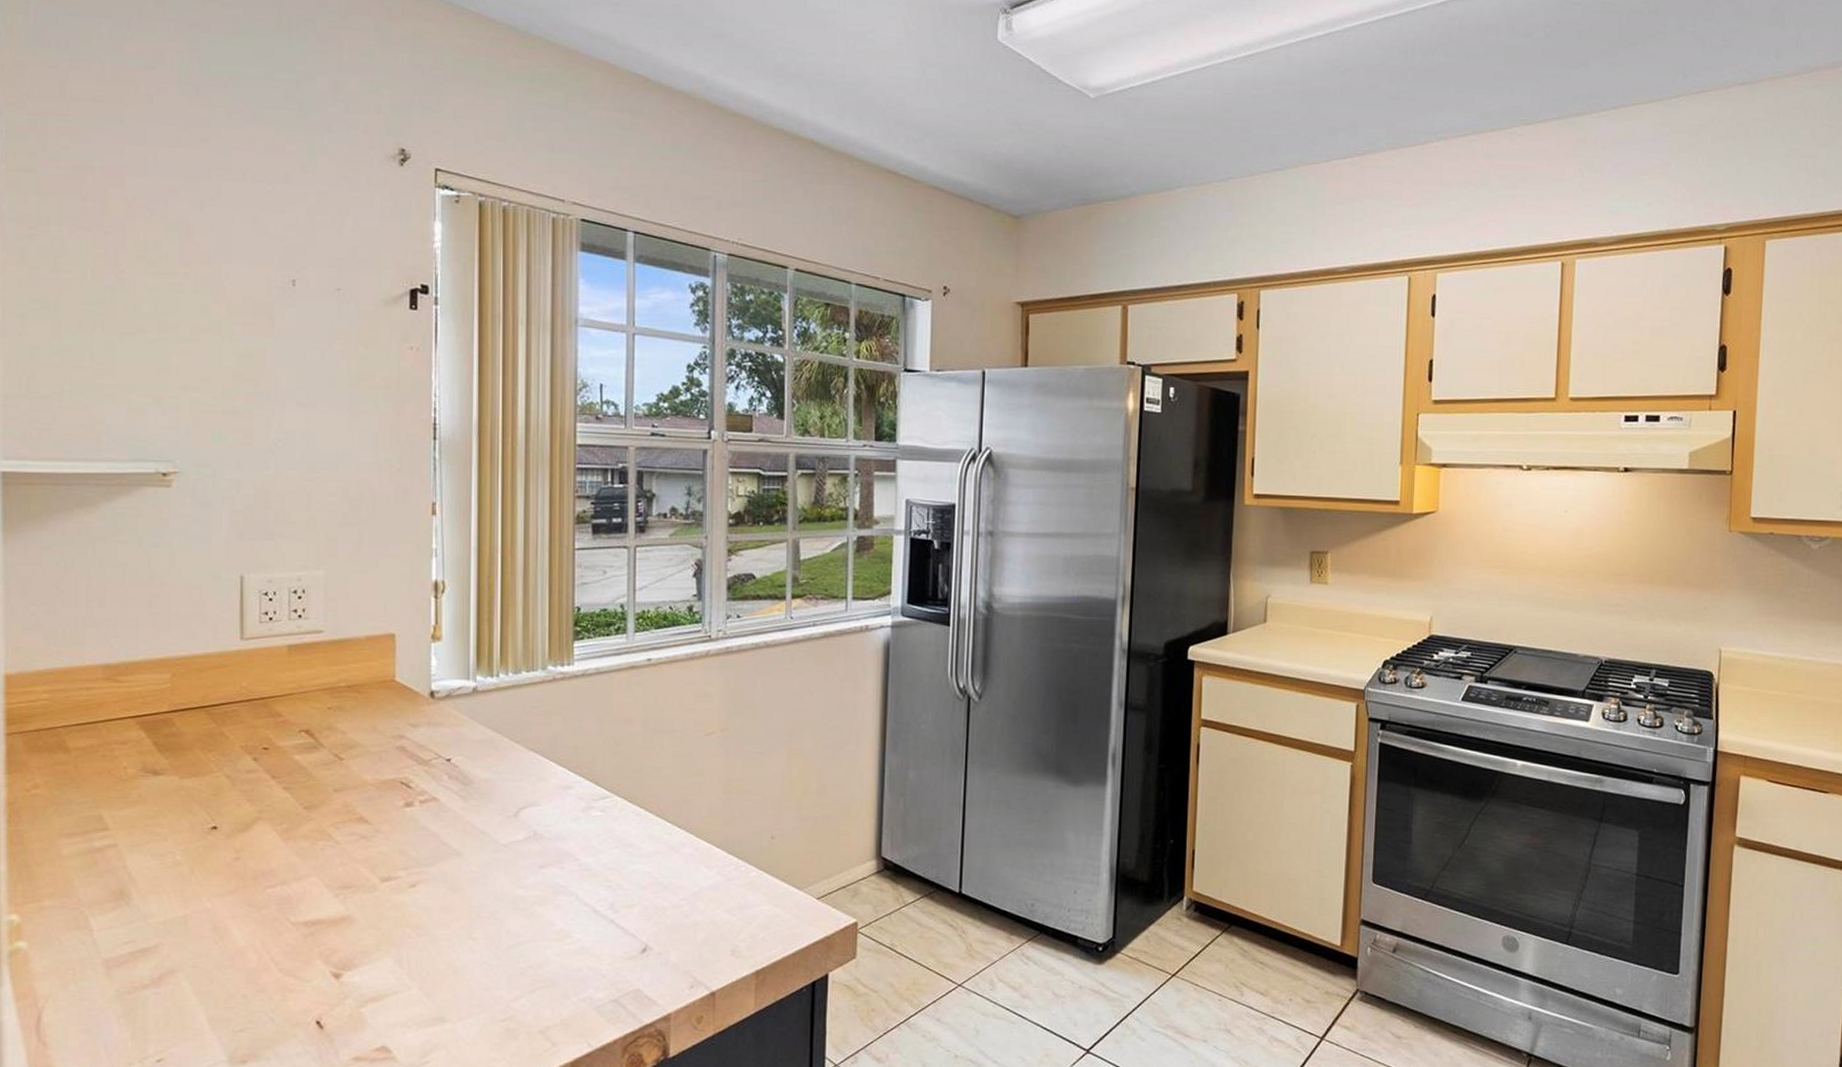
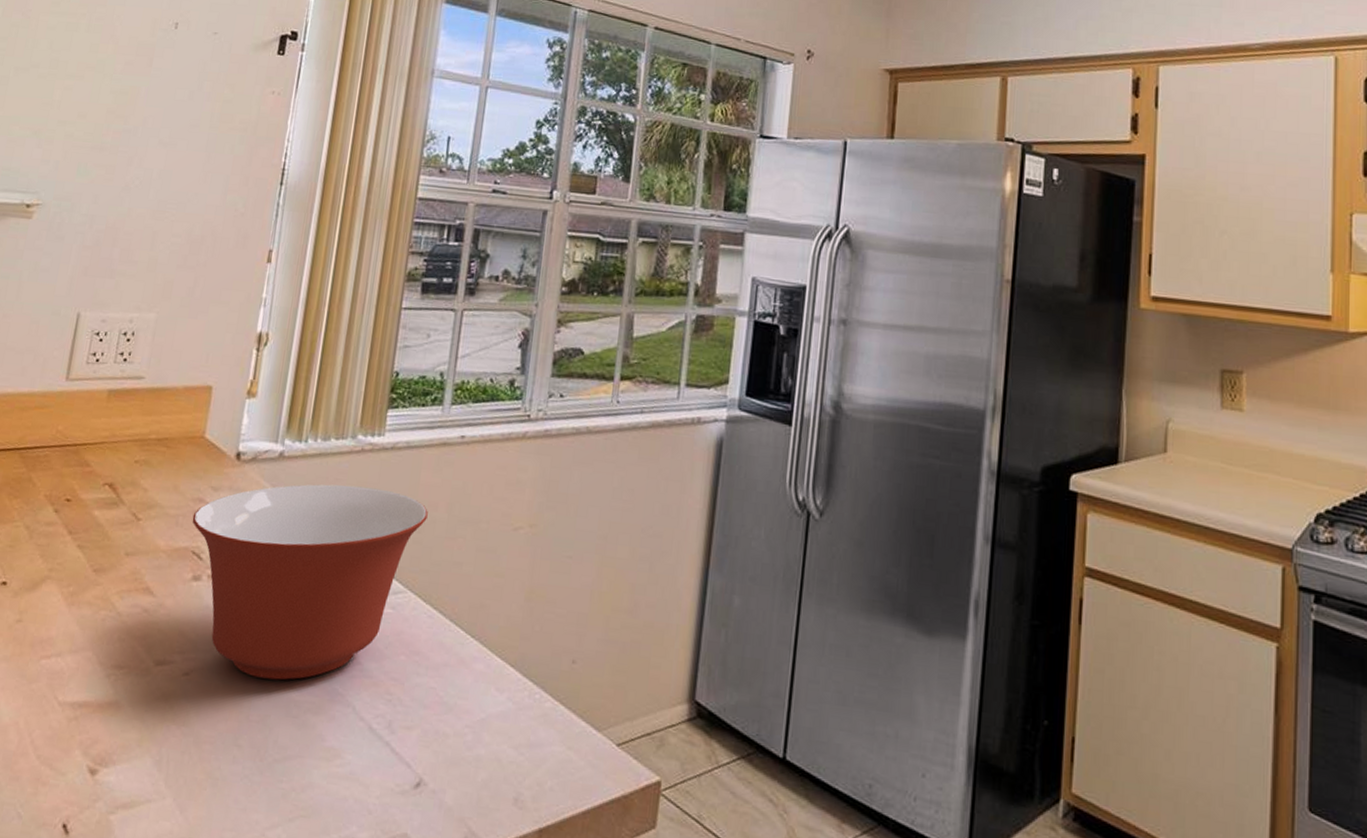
mixing bowl: none [395,711,624,881] -> present [192,484,428,681]

